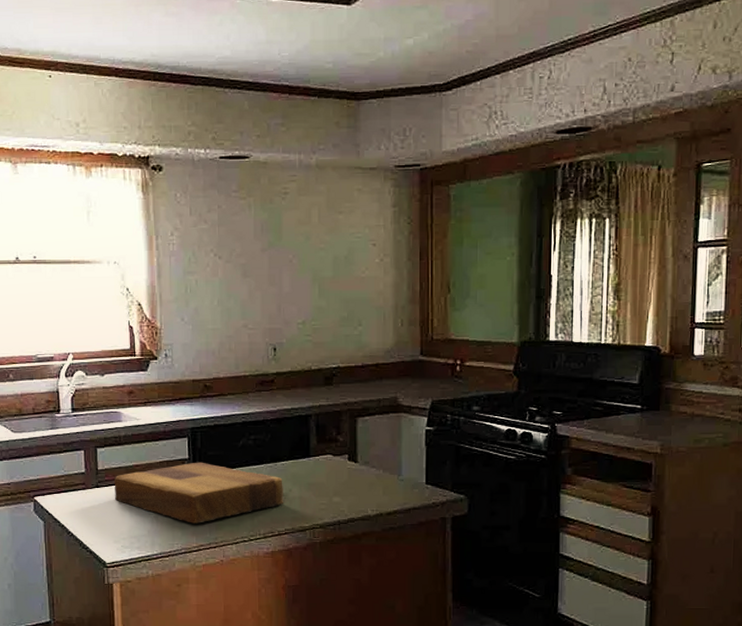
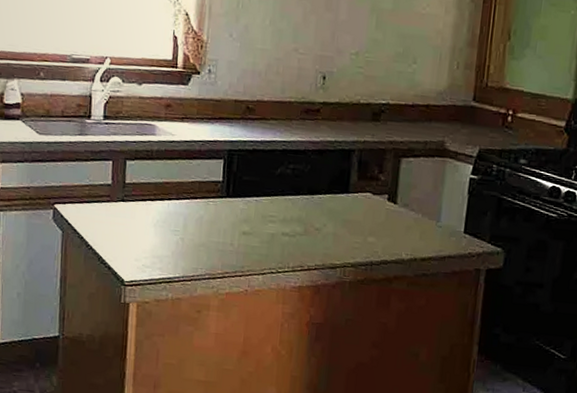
cutting board: present [113,462,283,524] -> none [140,186,318,250]

